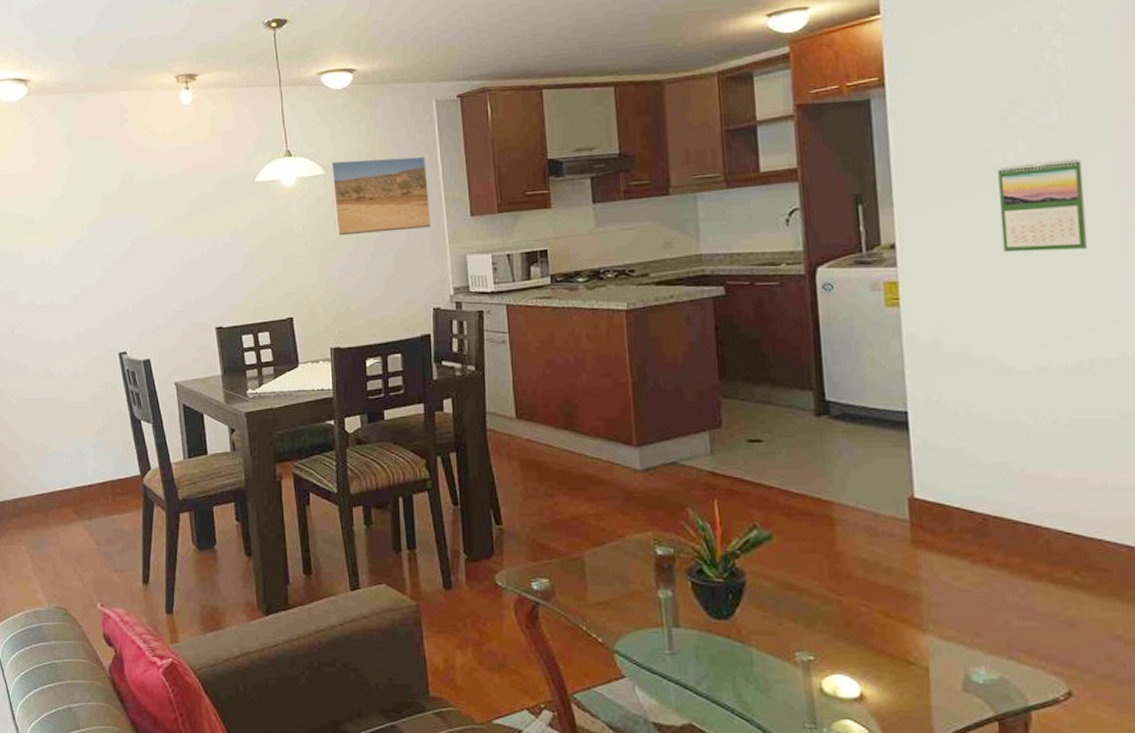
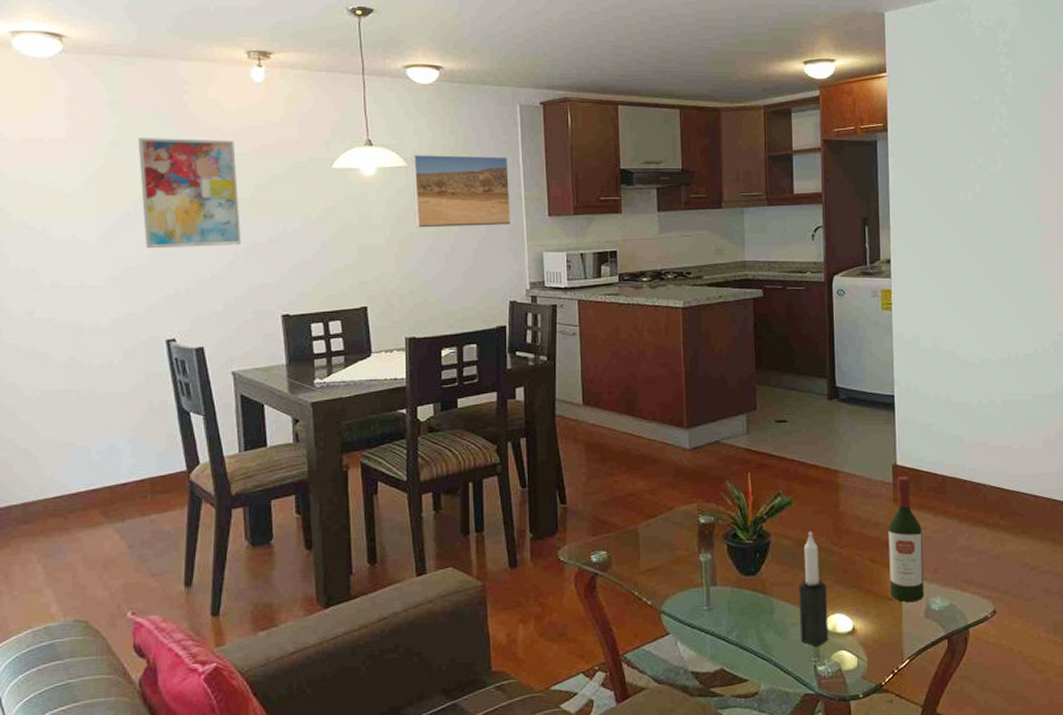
wall art: none [89,162,178,269] -> present [138,138,242,249]
candle: none [784,573,828,711] -> present [798,531,829,646]
wine bottle: none [905,513,961,670] -> present [888,476,924,603]
calendar: present [997,158,1088,253] -> none [962,200,1018,270]

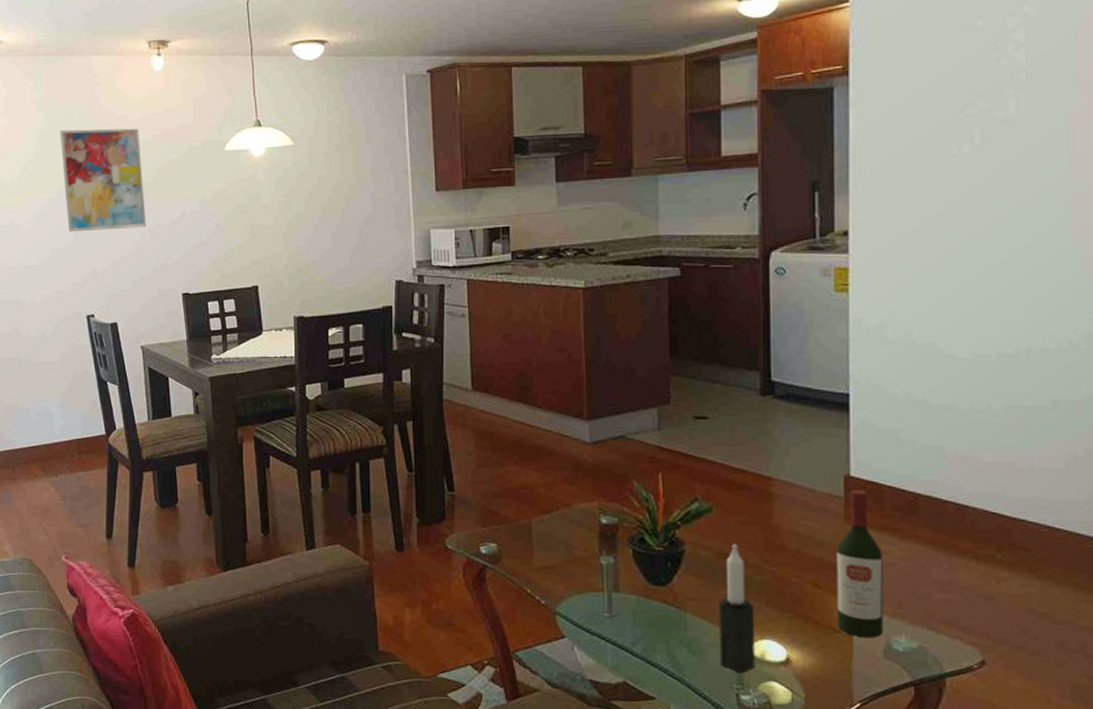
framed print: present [412,155,512,228] -> none [299,130,398,207]

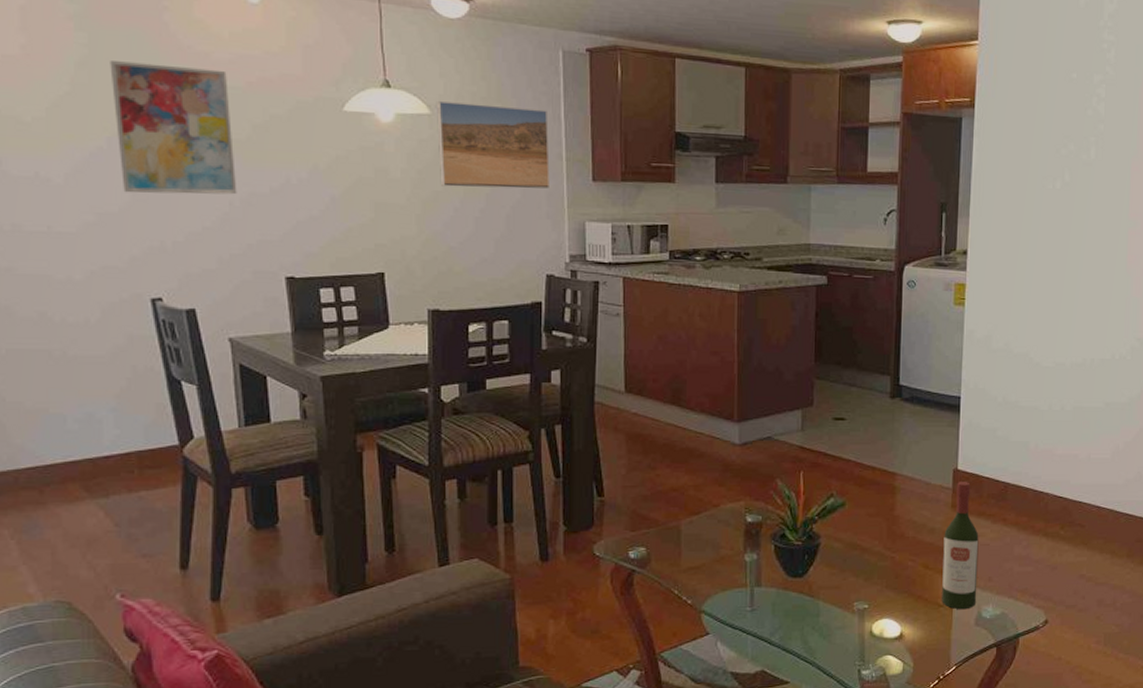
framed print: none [299,130,398,207] -> present [437,101,551,190]
candle: present [718,544,756,673] -> none [845,535,877,650]

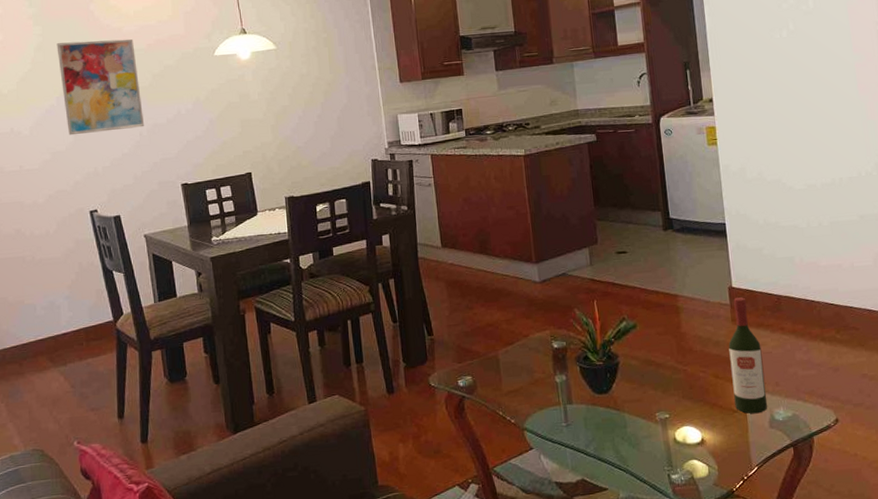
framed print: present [437,101,551,190] -> none [280,33,369,102]

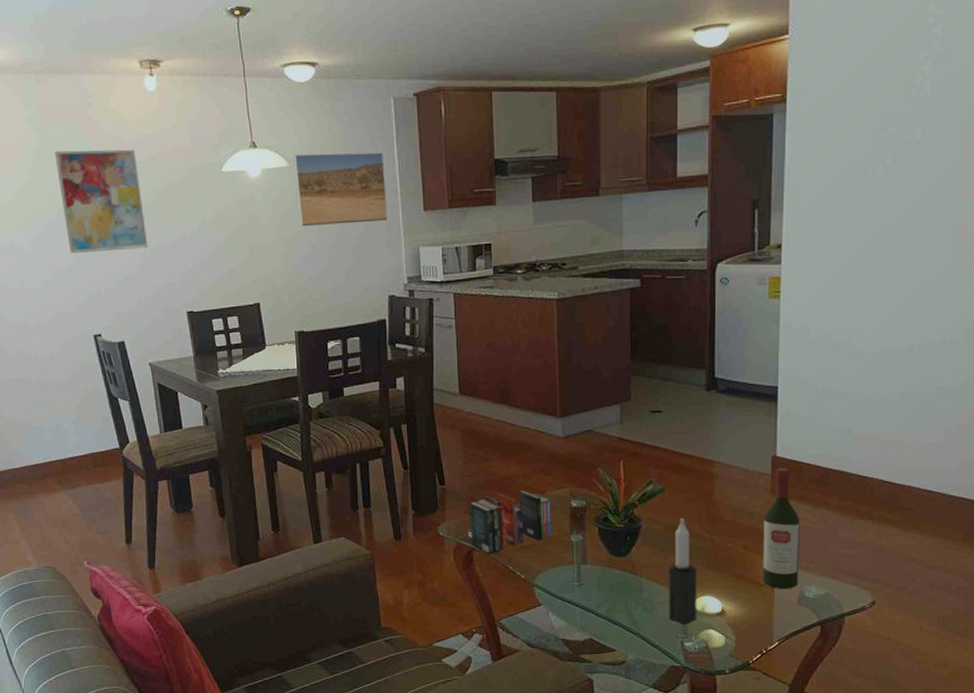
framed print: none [280,33,369,102] -> present [293,152,389,227]
book: none [457,335,537,401] -> present [469,490,552,554]
candle: none [648,352,680,457] -> present [668,518,697,624]

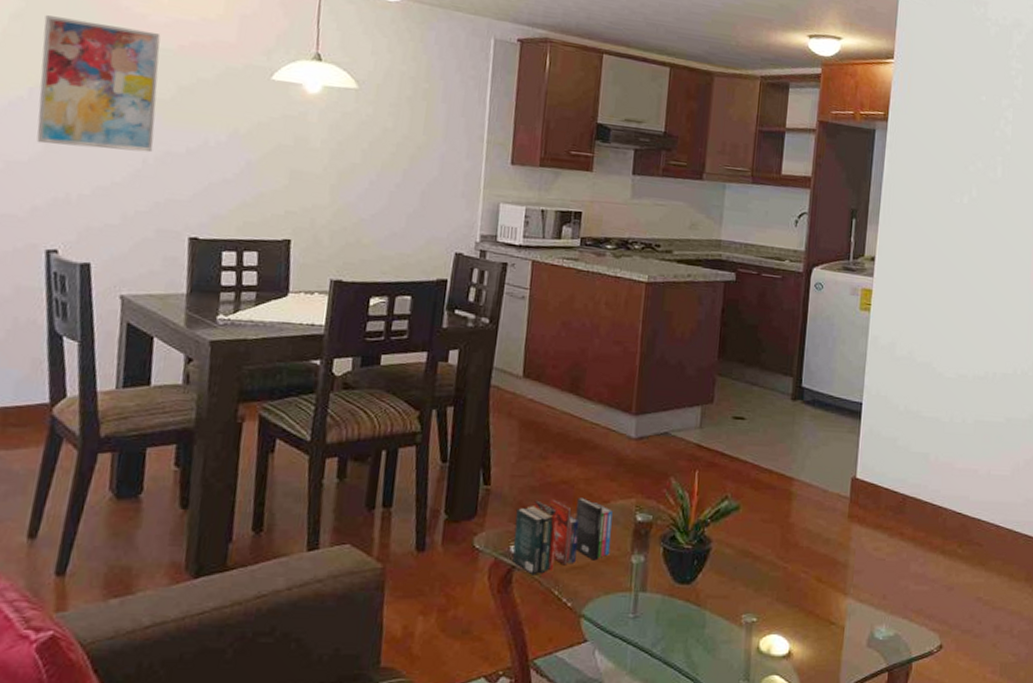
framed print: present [293,152,389,227] -> none [359,77,474,169]
candle: present [668,518,697,624] -> none [730,541,767,668]
wine bottle: present [763,468,800,589] -> none [833,491,875,629]

